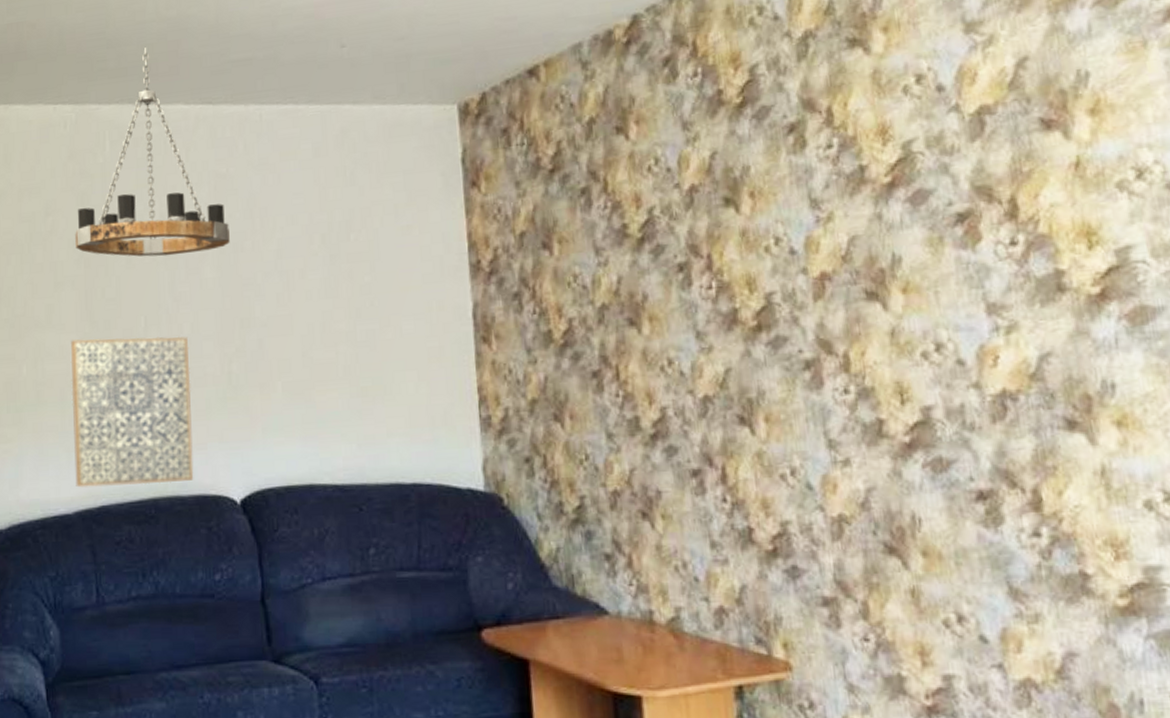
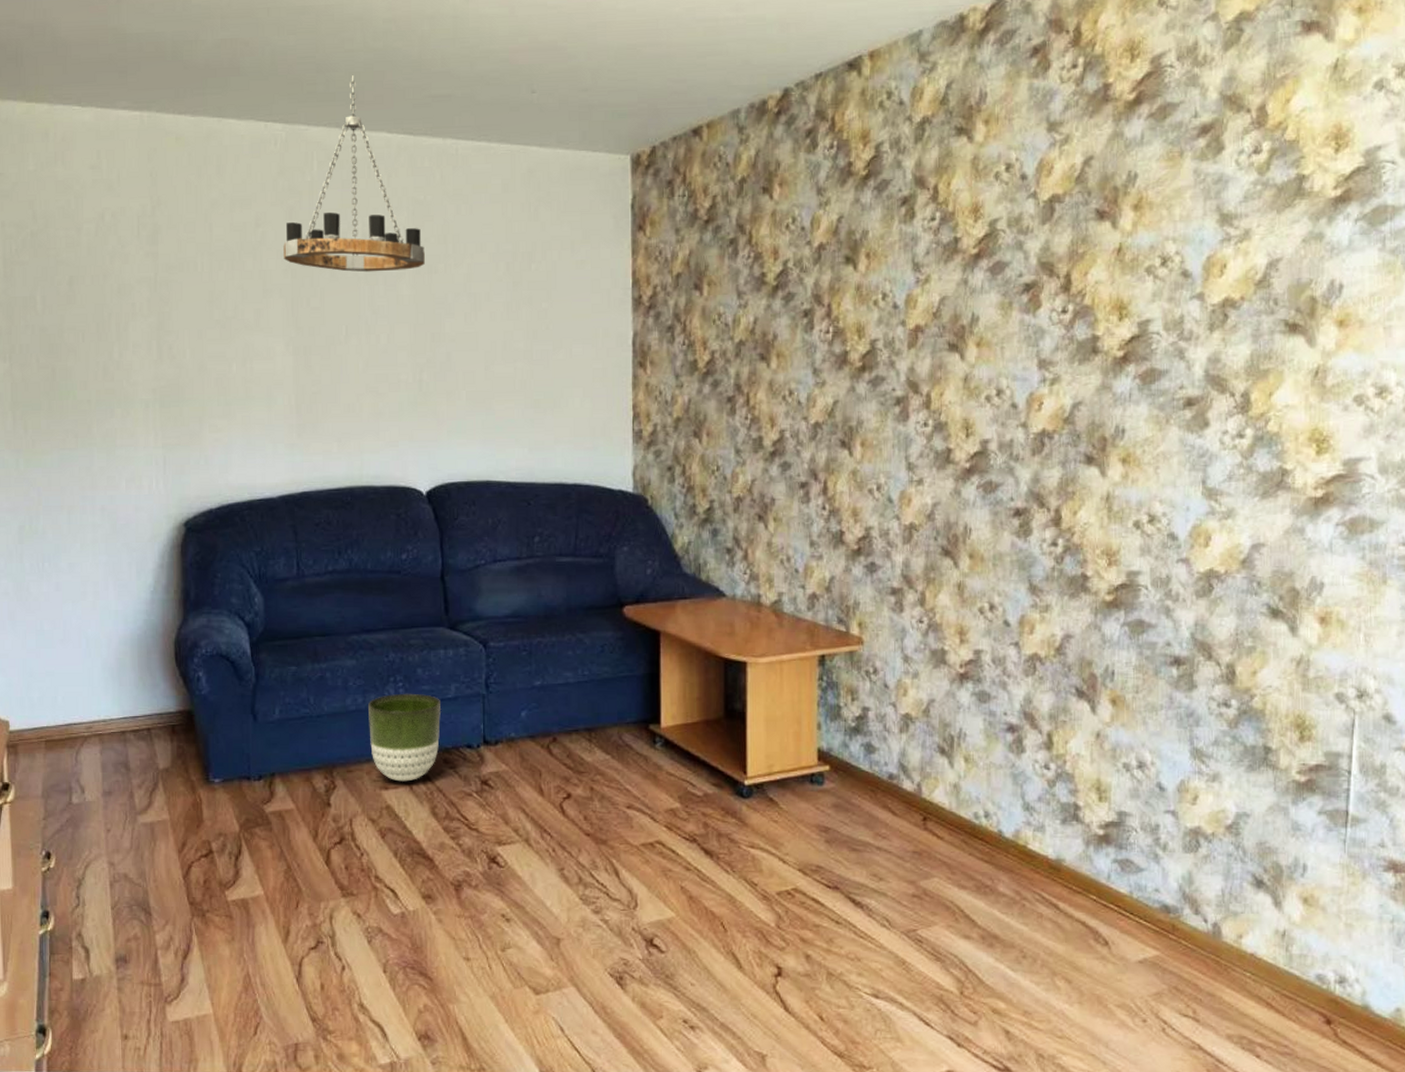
wall art: present [70,336,194,488] -> none [277,342,386,475]

